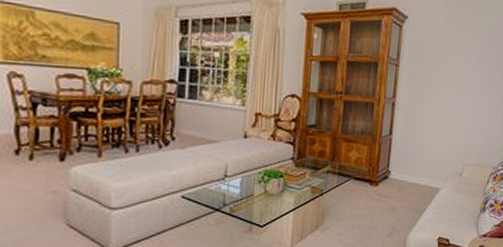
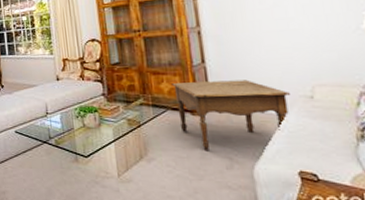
side table: none [358,152,449,220] -> present [172,79,292,151]

